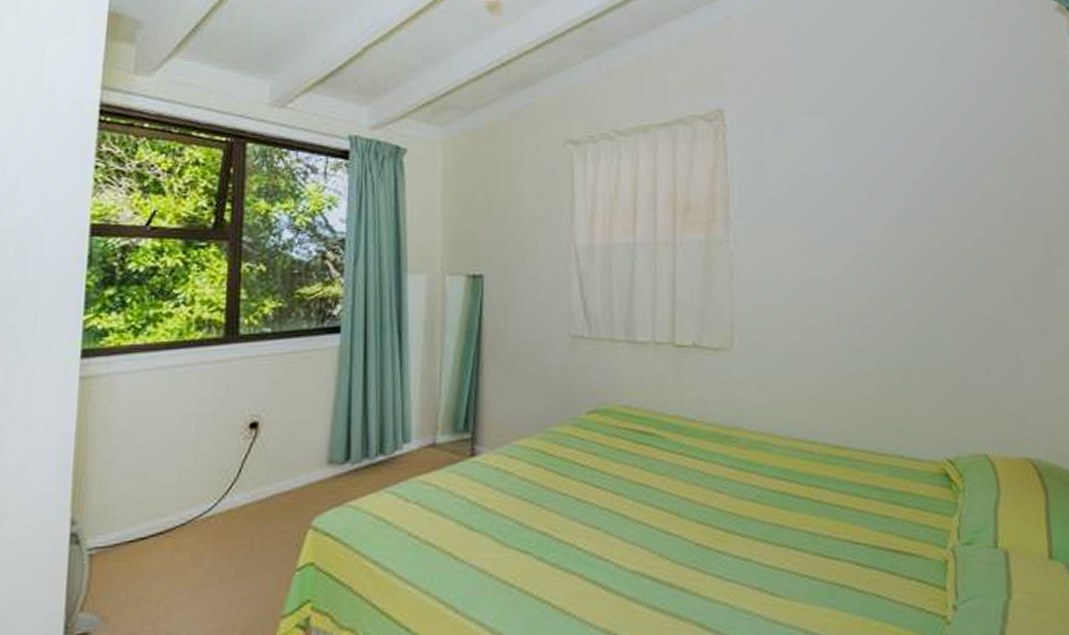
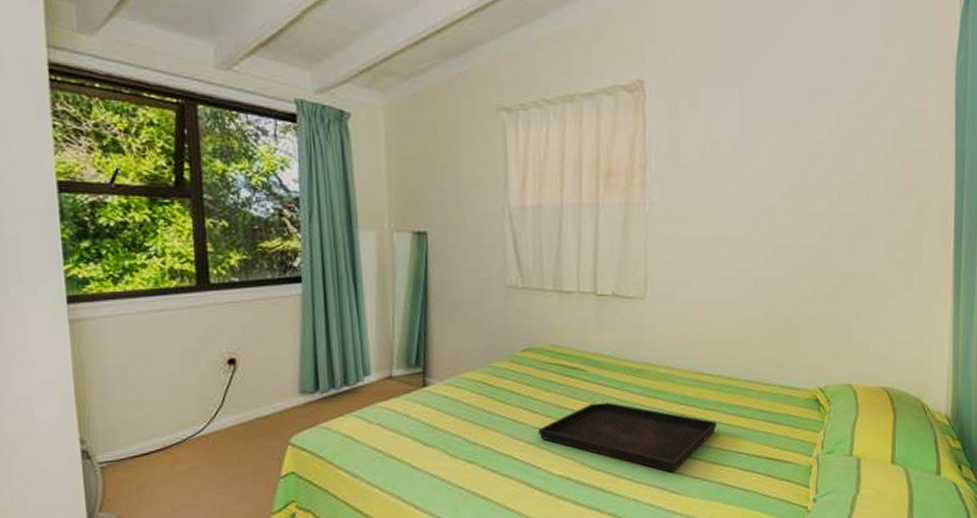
serving tray: none [605,475,824,568] -> present [537,401,717,472]

